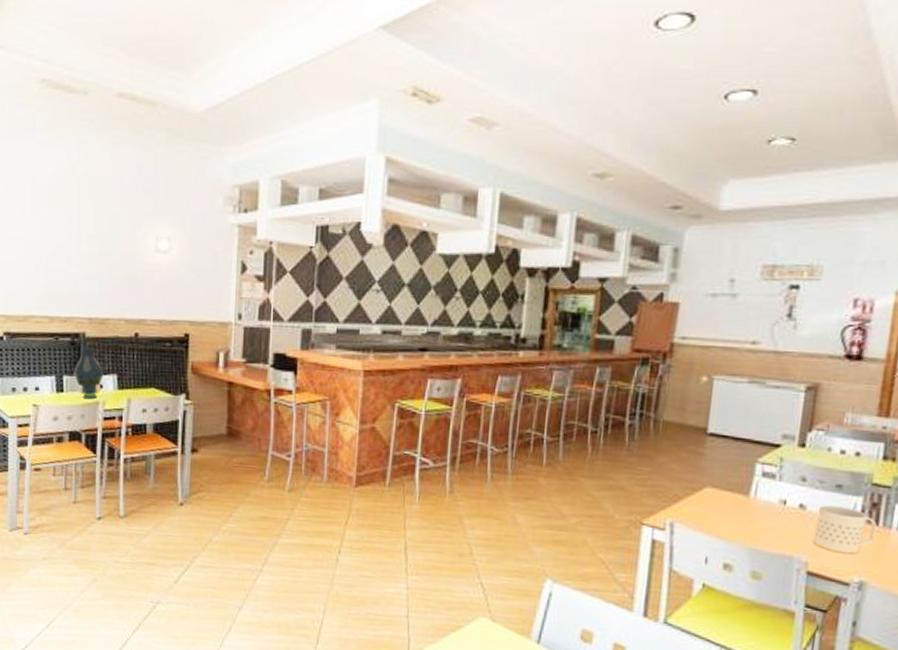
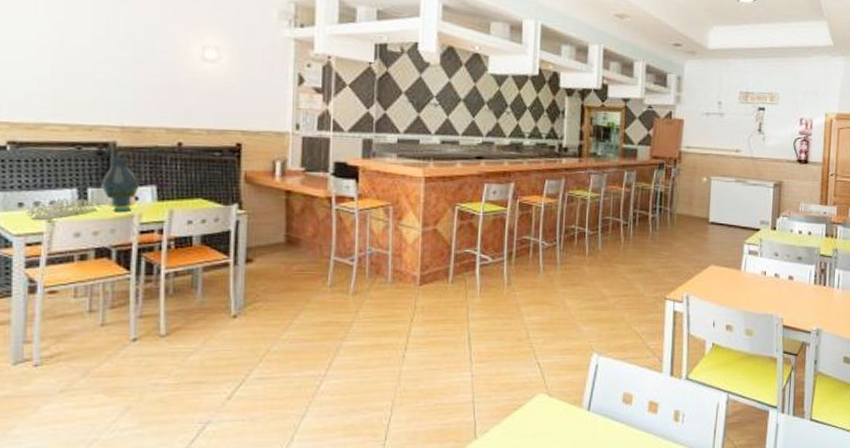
napkin holder: none [18,383,72,404] -> present [26,197,100,220]
mug: present [813,505,877,554] -> none [786,273,825,309]

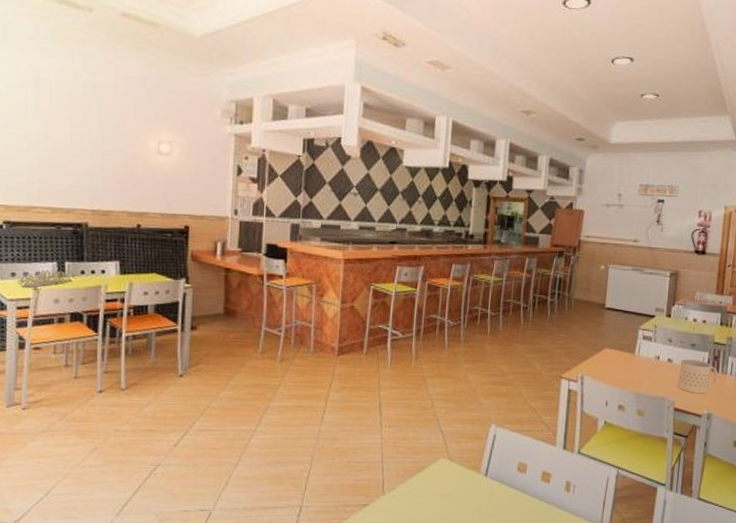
vase: present [102,157,140,213] -> none [76,236,106,283]
mug: none [786,273,825,309] -> present [678,359,718,394]

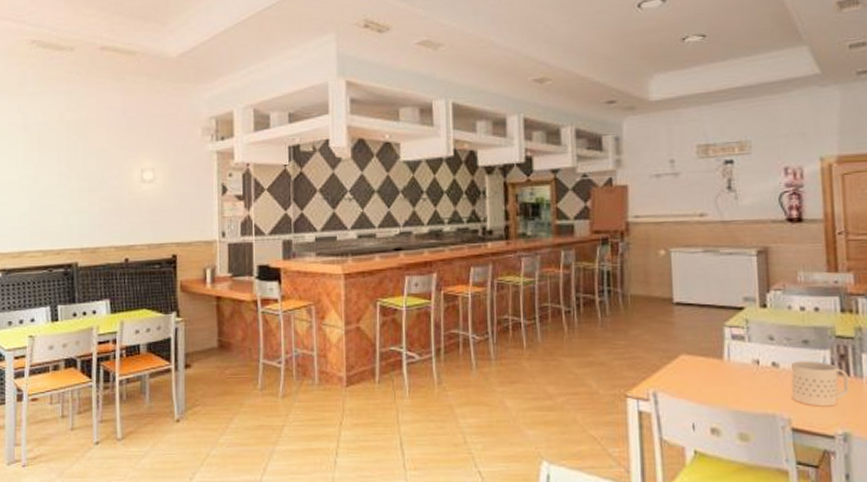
napkin holder: present [18,269,74,288] -> none [14,313,67,336]

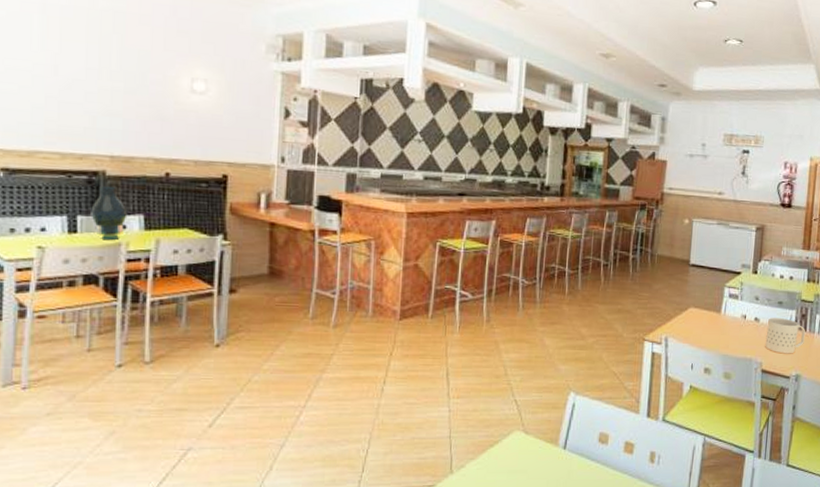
vase: none [68,275,97,326] -> present [91,186,128,241]

